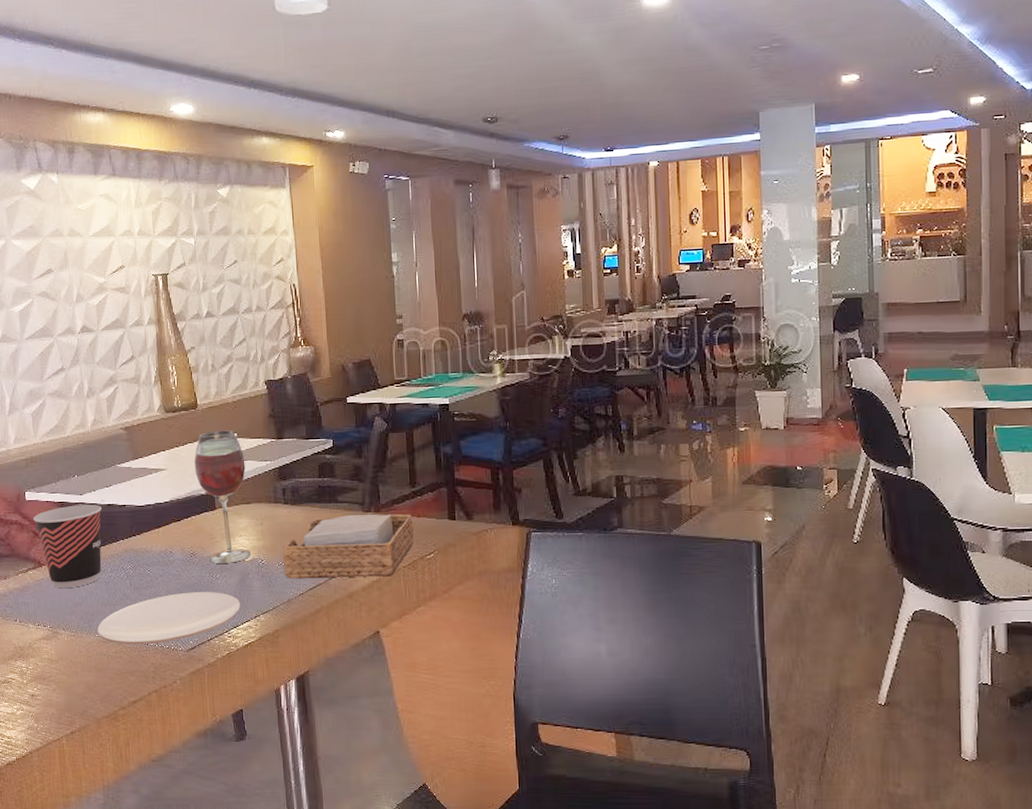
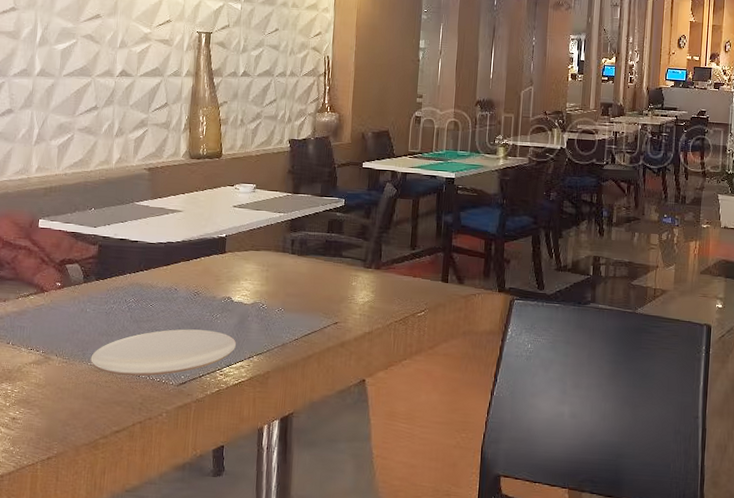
cup: present [34,504,102,589] -> none [43,236,113,316]
wineglass: present [194,430,251,563] -> none [210,180,260,305]
napkin holder: present [283,514,414,579] -> none [282,269,410,330]

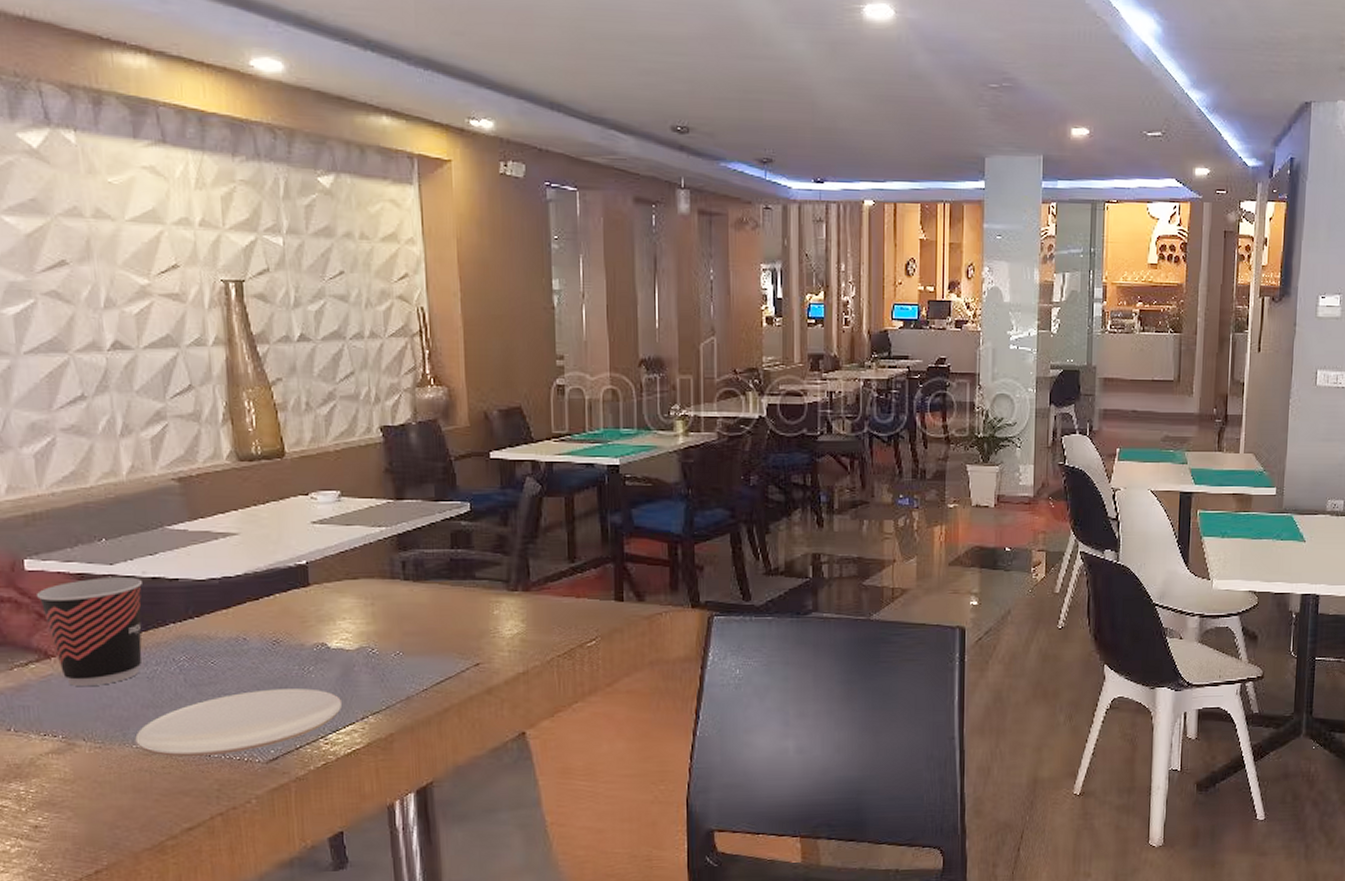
cup: none [43,236,113,316] -> present [37,577,142,687]

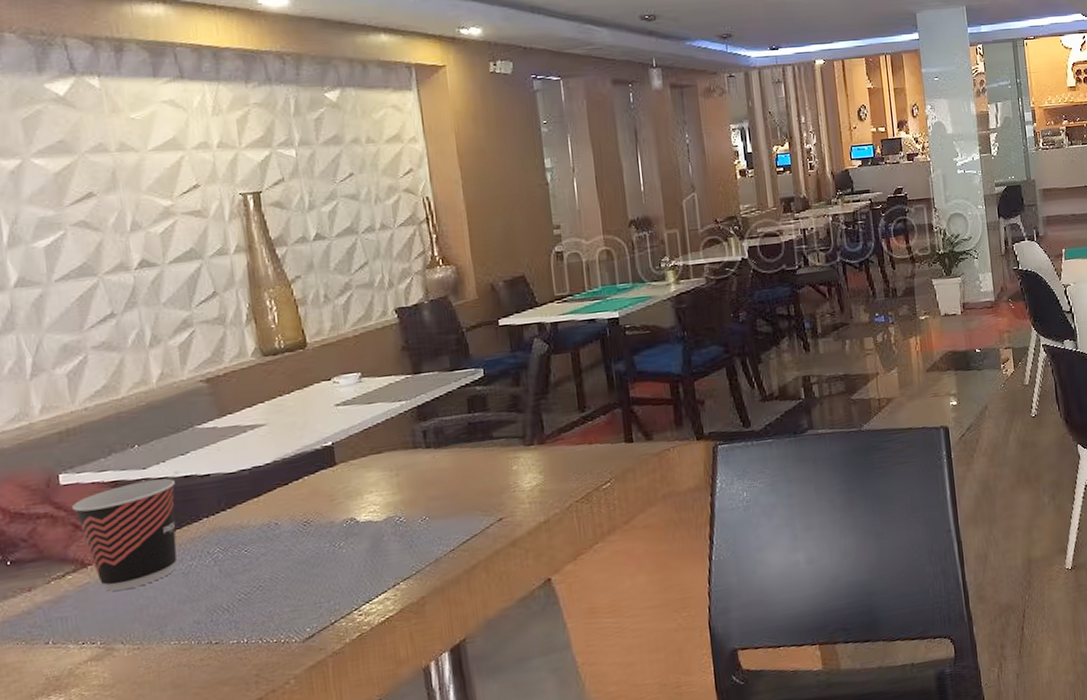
plate: present [135,688,343,758] -> none [173,563,374,649]

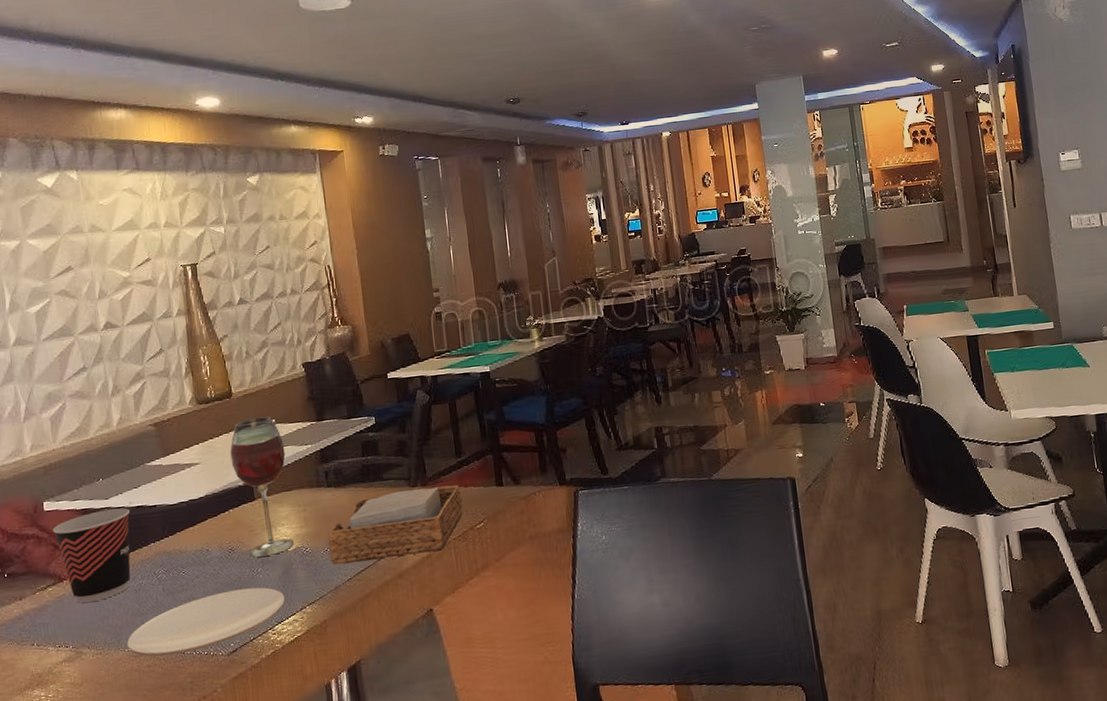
plate: none [173,563,374,649] -> present [127,587,285,657]
wineglass: none [304,369,385,530] -> present [230,416,294,557]
napkin holder: none [426,442,587,535] -> present [328,485,463,565]

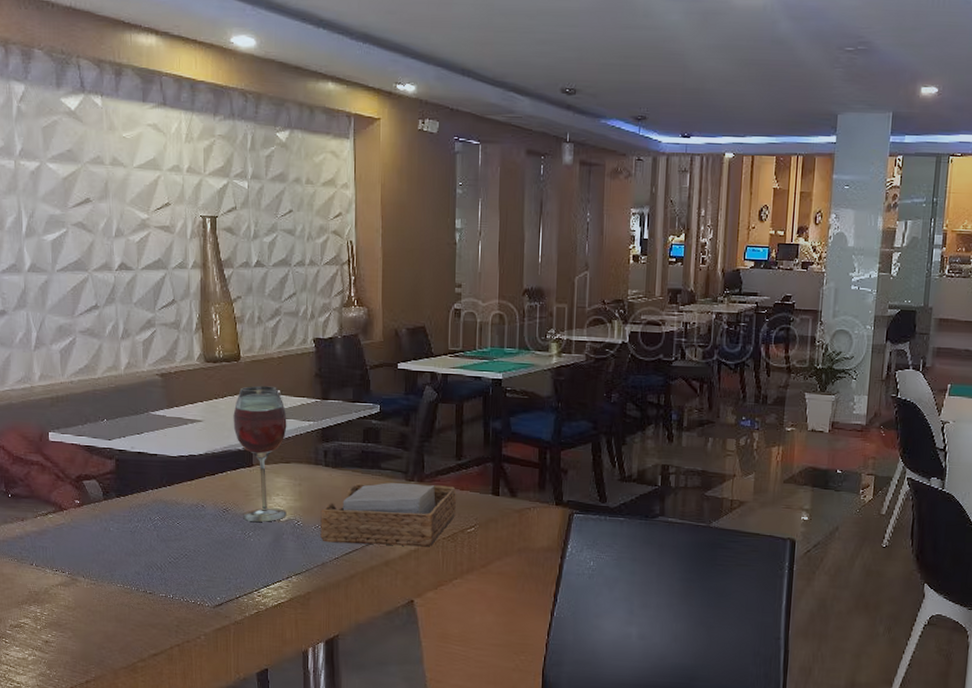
cup: present [53,508,131,603] -> none [57,450,131,535]
plate: present [127,587,285,657] -> none [120,548,273,598]

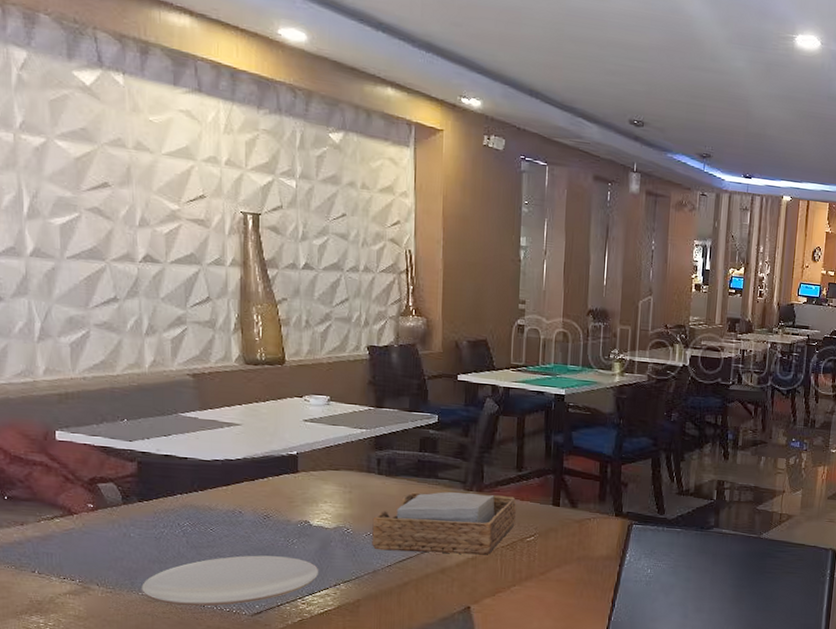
plate: none [120,548,273,598] -> present [141,555,319,607]
wineglass: present [233,385,287,522] -> none [276,390,337,529]

